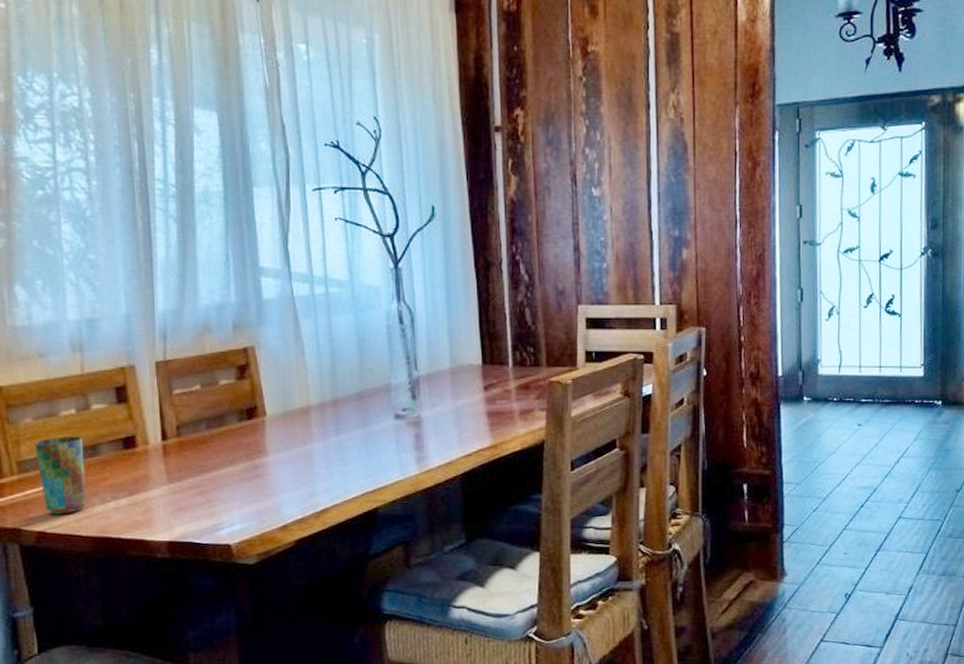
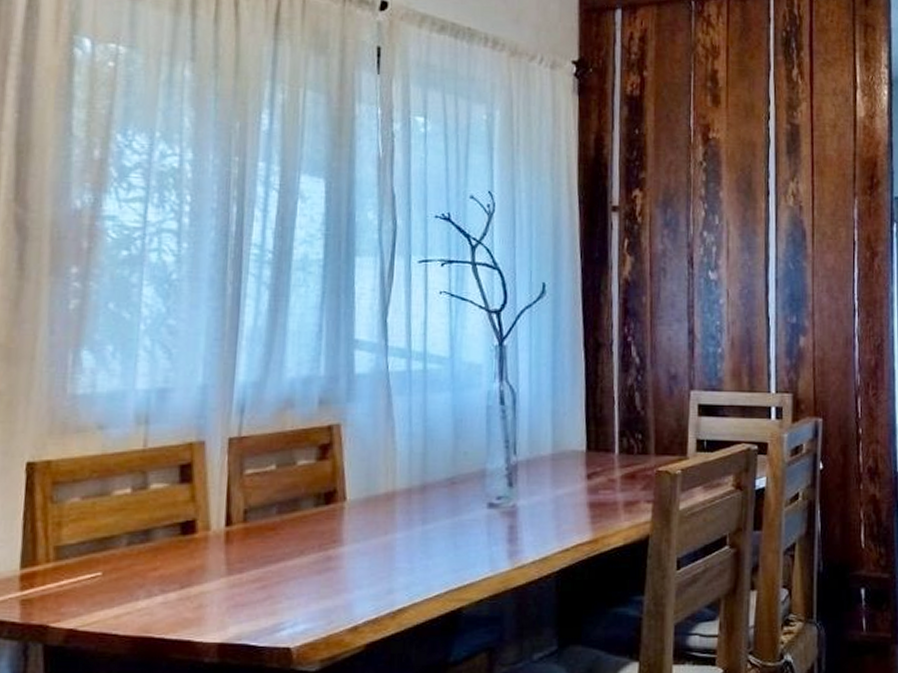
cup: present [34,436,87,515] -> none [78,519,135,610]

